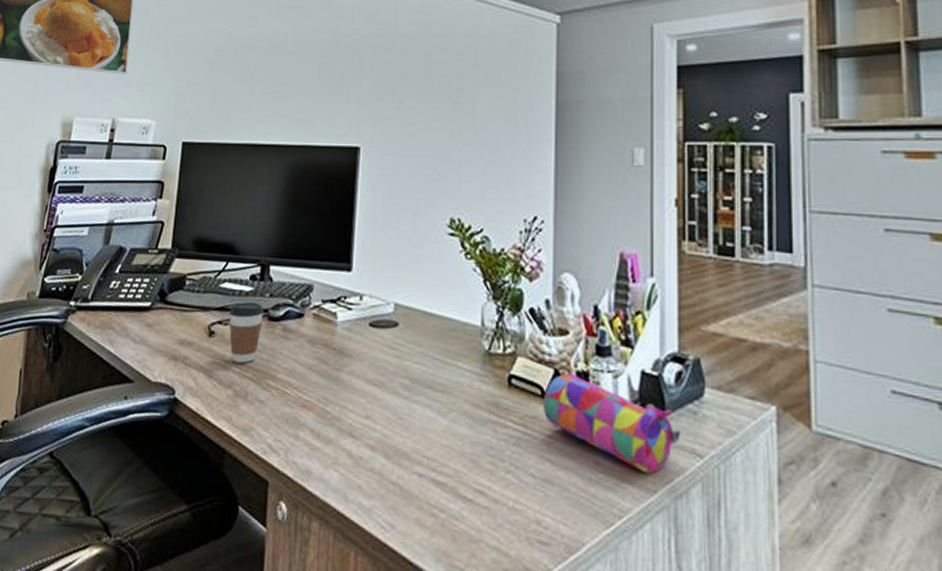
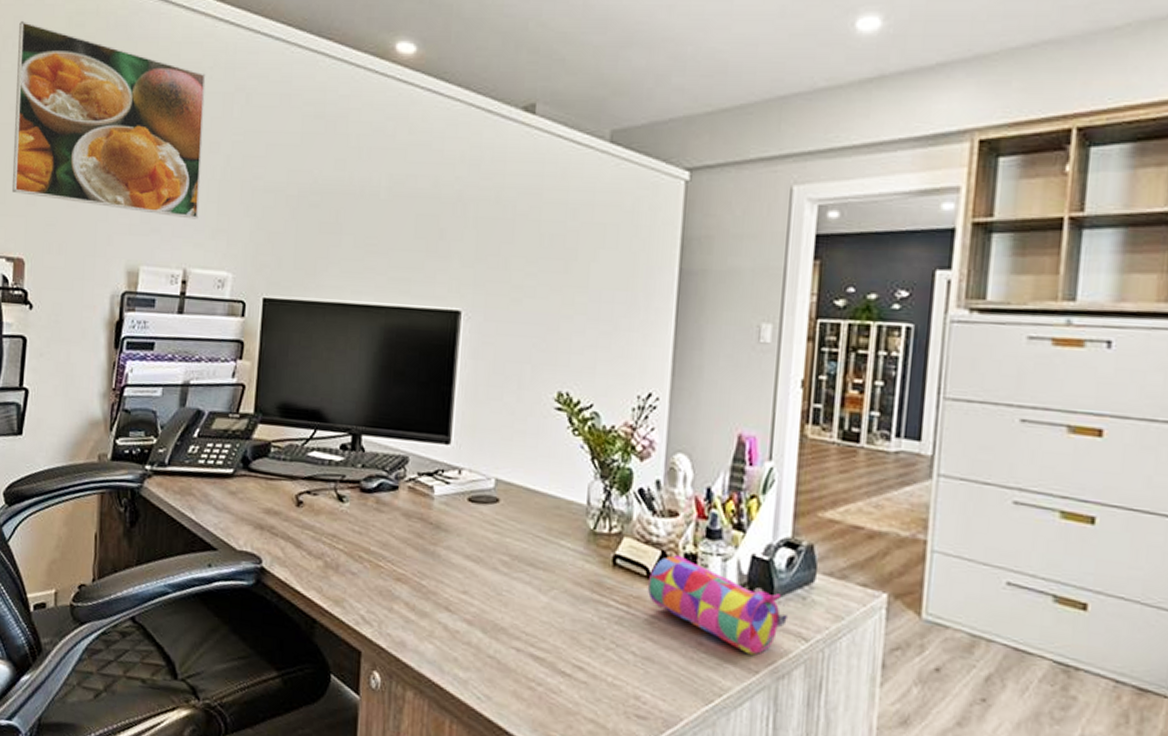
coffee cup: present [229,302,264,364] -> none [318,472,356,535]

